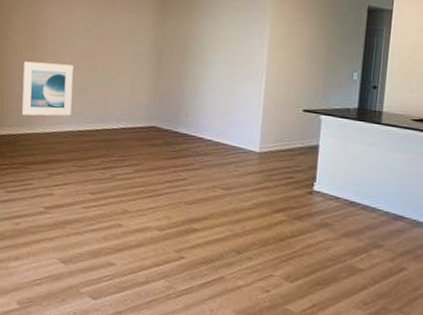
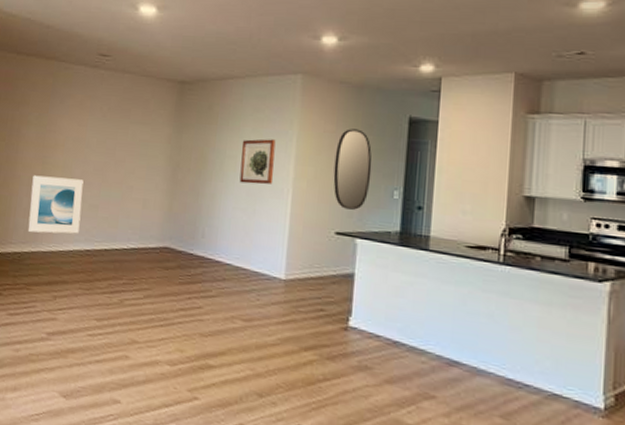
wall art: none [219,26,251,68] -> present [239,139,276,185]
home mirror: none [302,17,336,90] -> present [333,129,372,210]

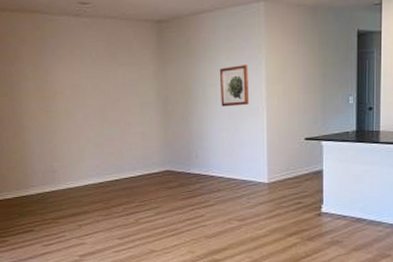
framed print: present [27,175,84,234] -> none [40,122,90,174]
home mirror: present [333,129,372,210] -> none [299,46,330,118]

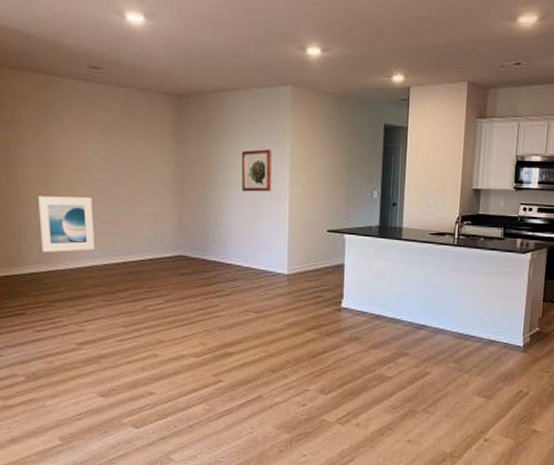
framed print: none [40,122,90,174] -> present [38,196,94,252]

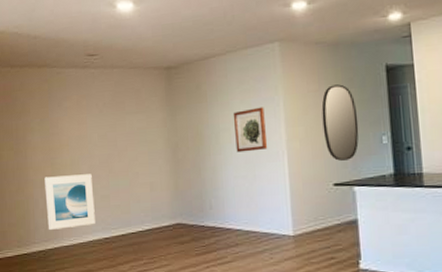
home mirror: none [323,137,355,210] -> present [321,84,359,161]

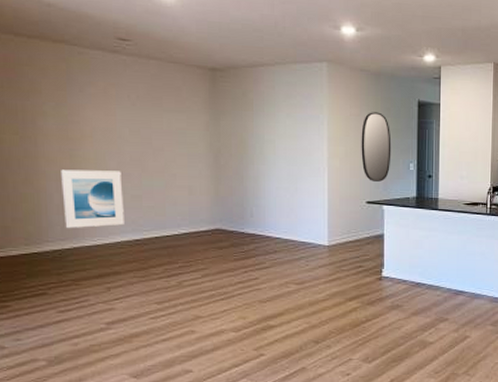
wall art: present [233,107,268,153] -> none [278,123,310,165]

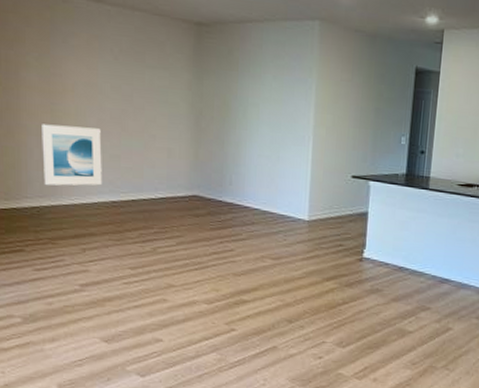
home mirror: present [361,112,392,182] -> none [349,77,383,155]

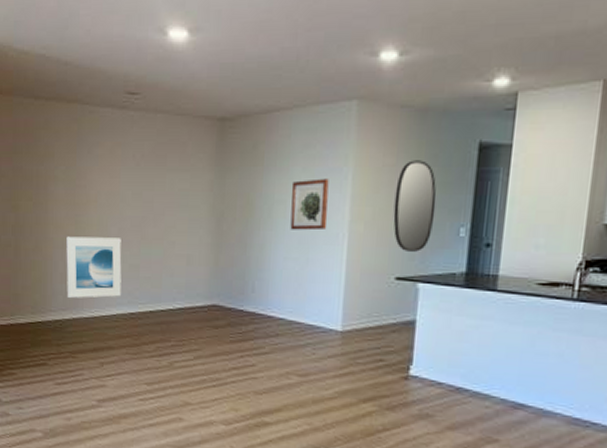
wall art: none [263,86,296,132] -> present [290,178,329,231]
home mirror: none [349,77,383,155] -> present [393,160,436,252]

